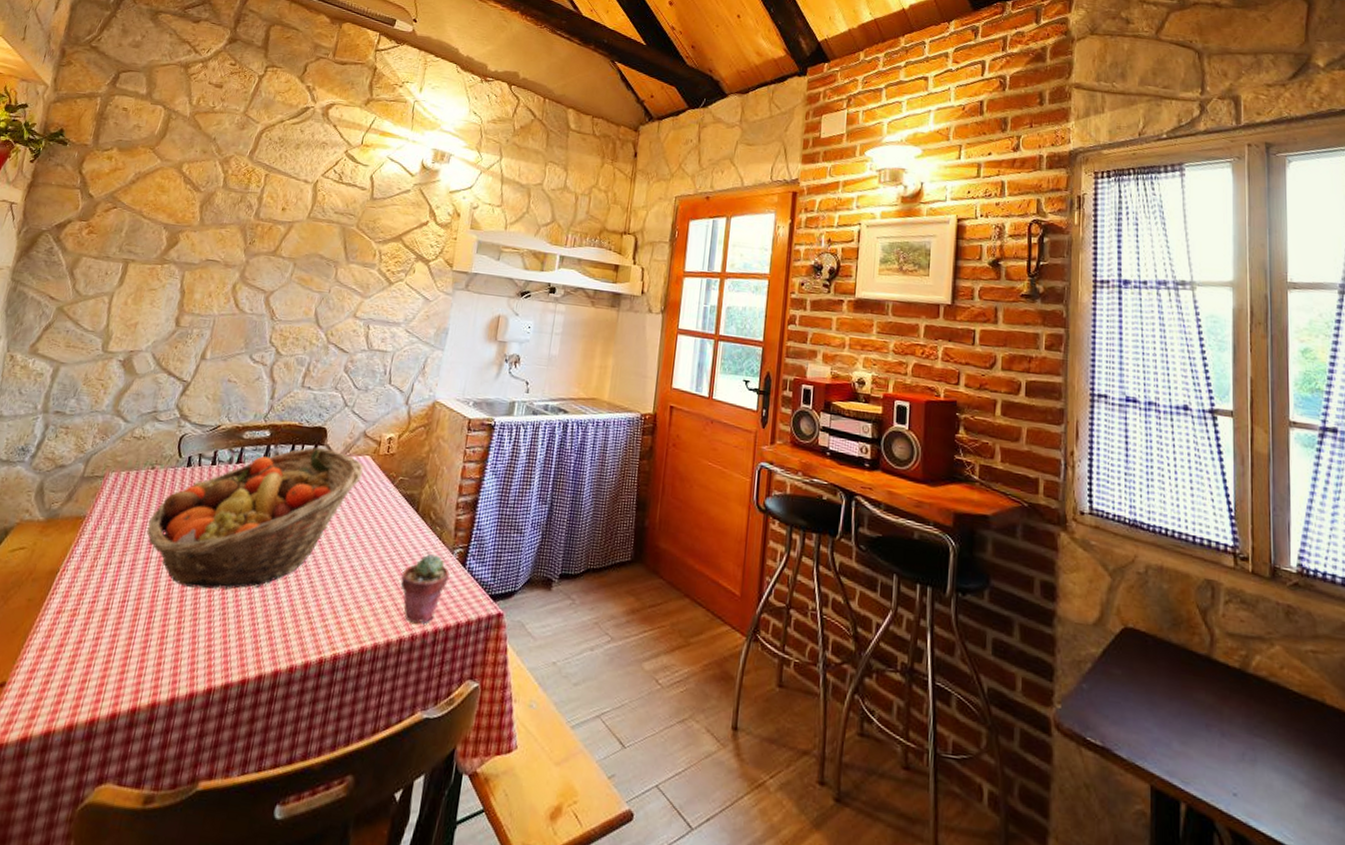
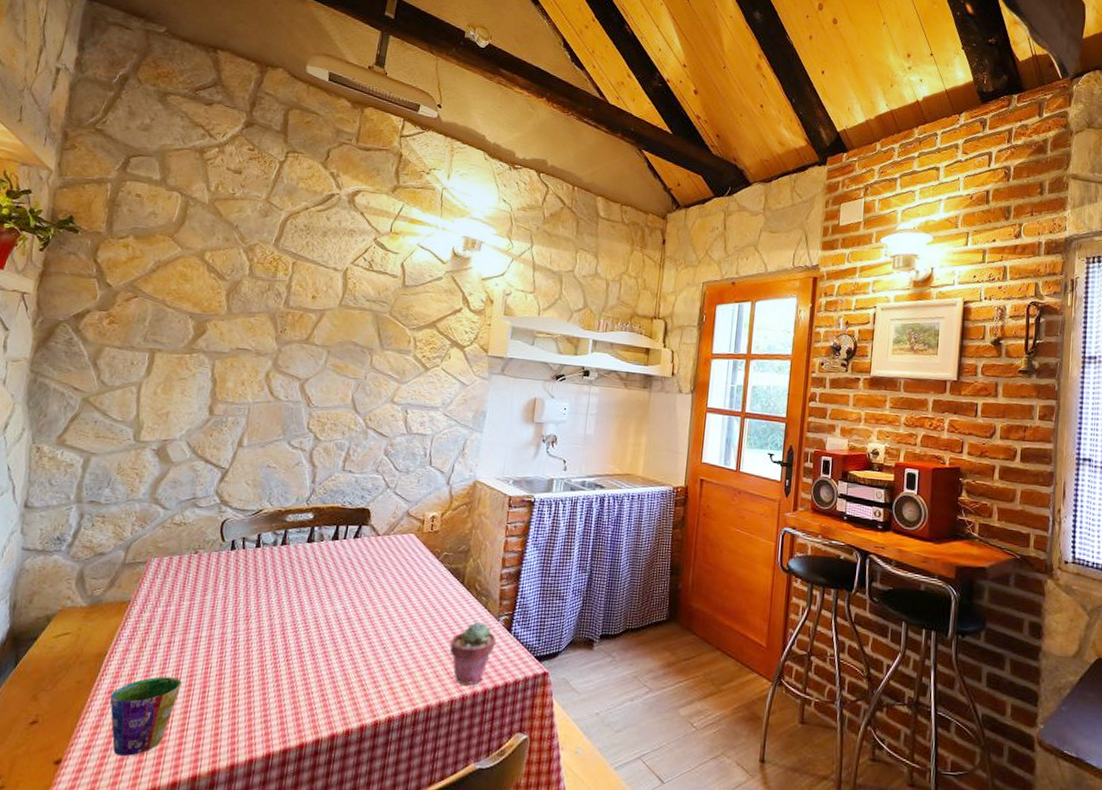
cup: none [56,598,129,683] -> present [109,676,182,756]
fruit basket: present [147,447,363,590] -> none [194,527,408,664]

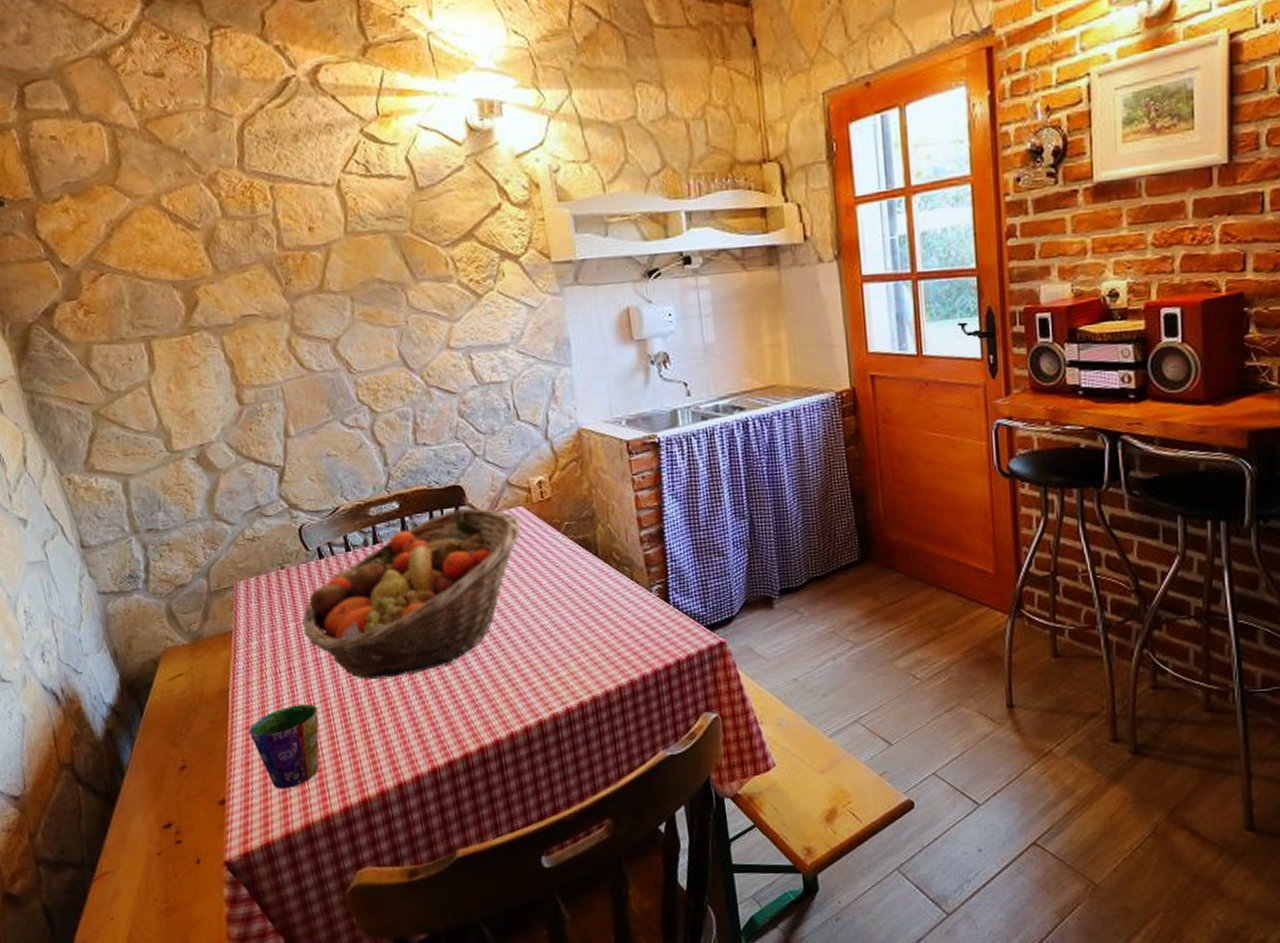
fruit basket: none [194,527,408,664] -> present [302,508,521,679]
potted succulent: present [449,622,496,685] -> none [600,597,654,669]

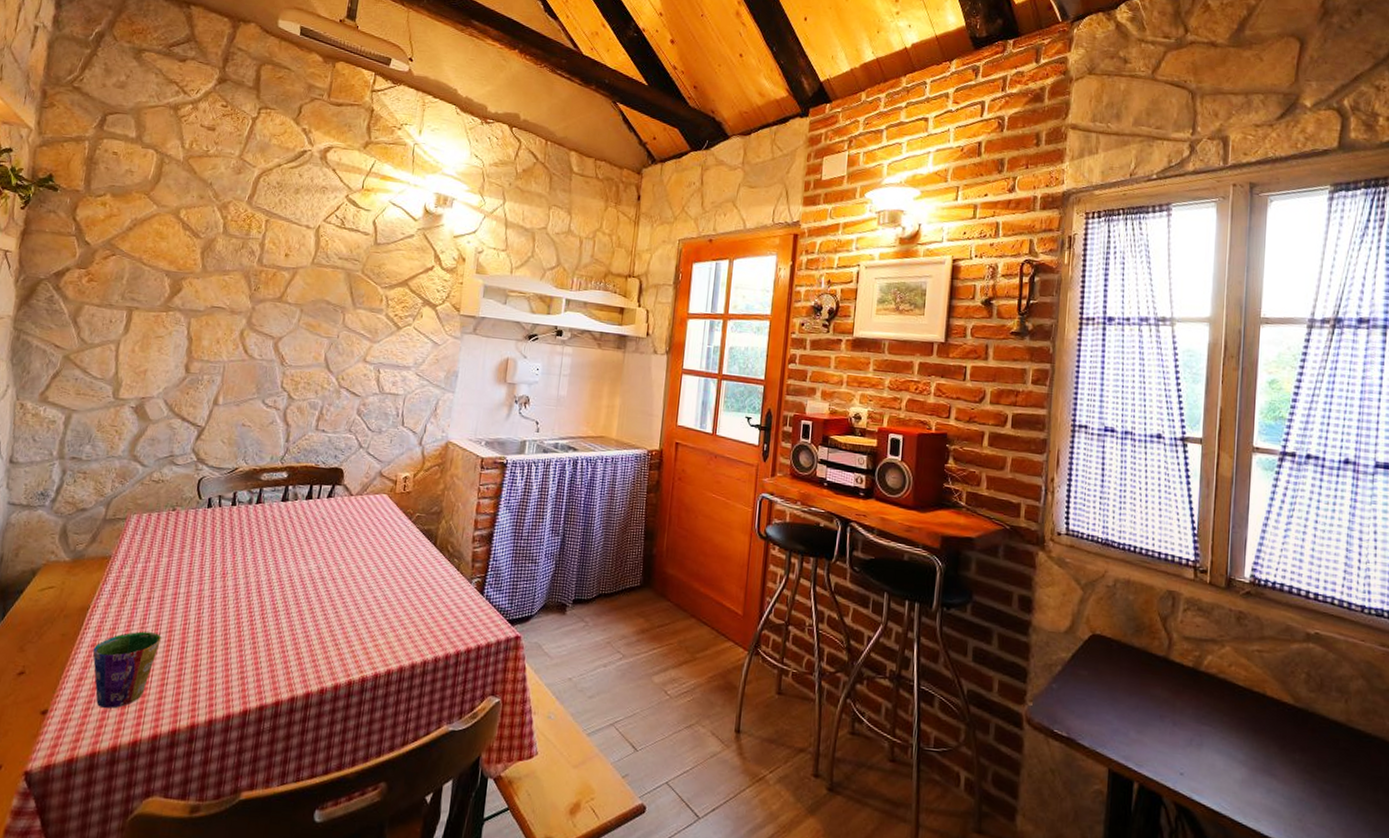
fruit basket: present [302,508,521,679] -> none [173,487,381,621]

